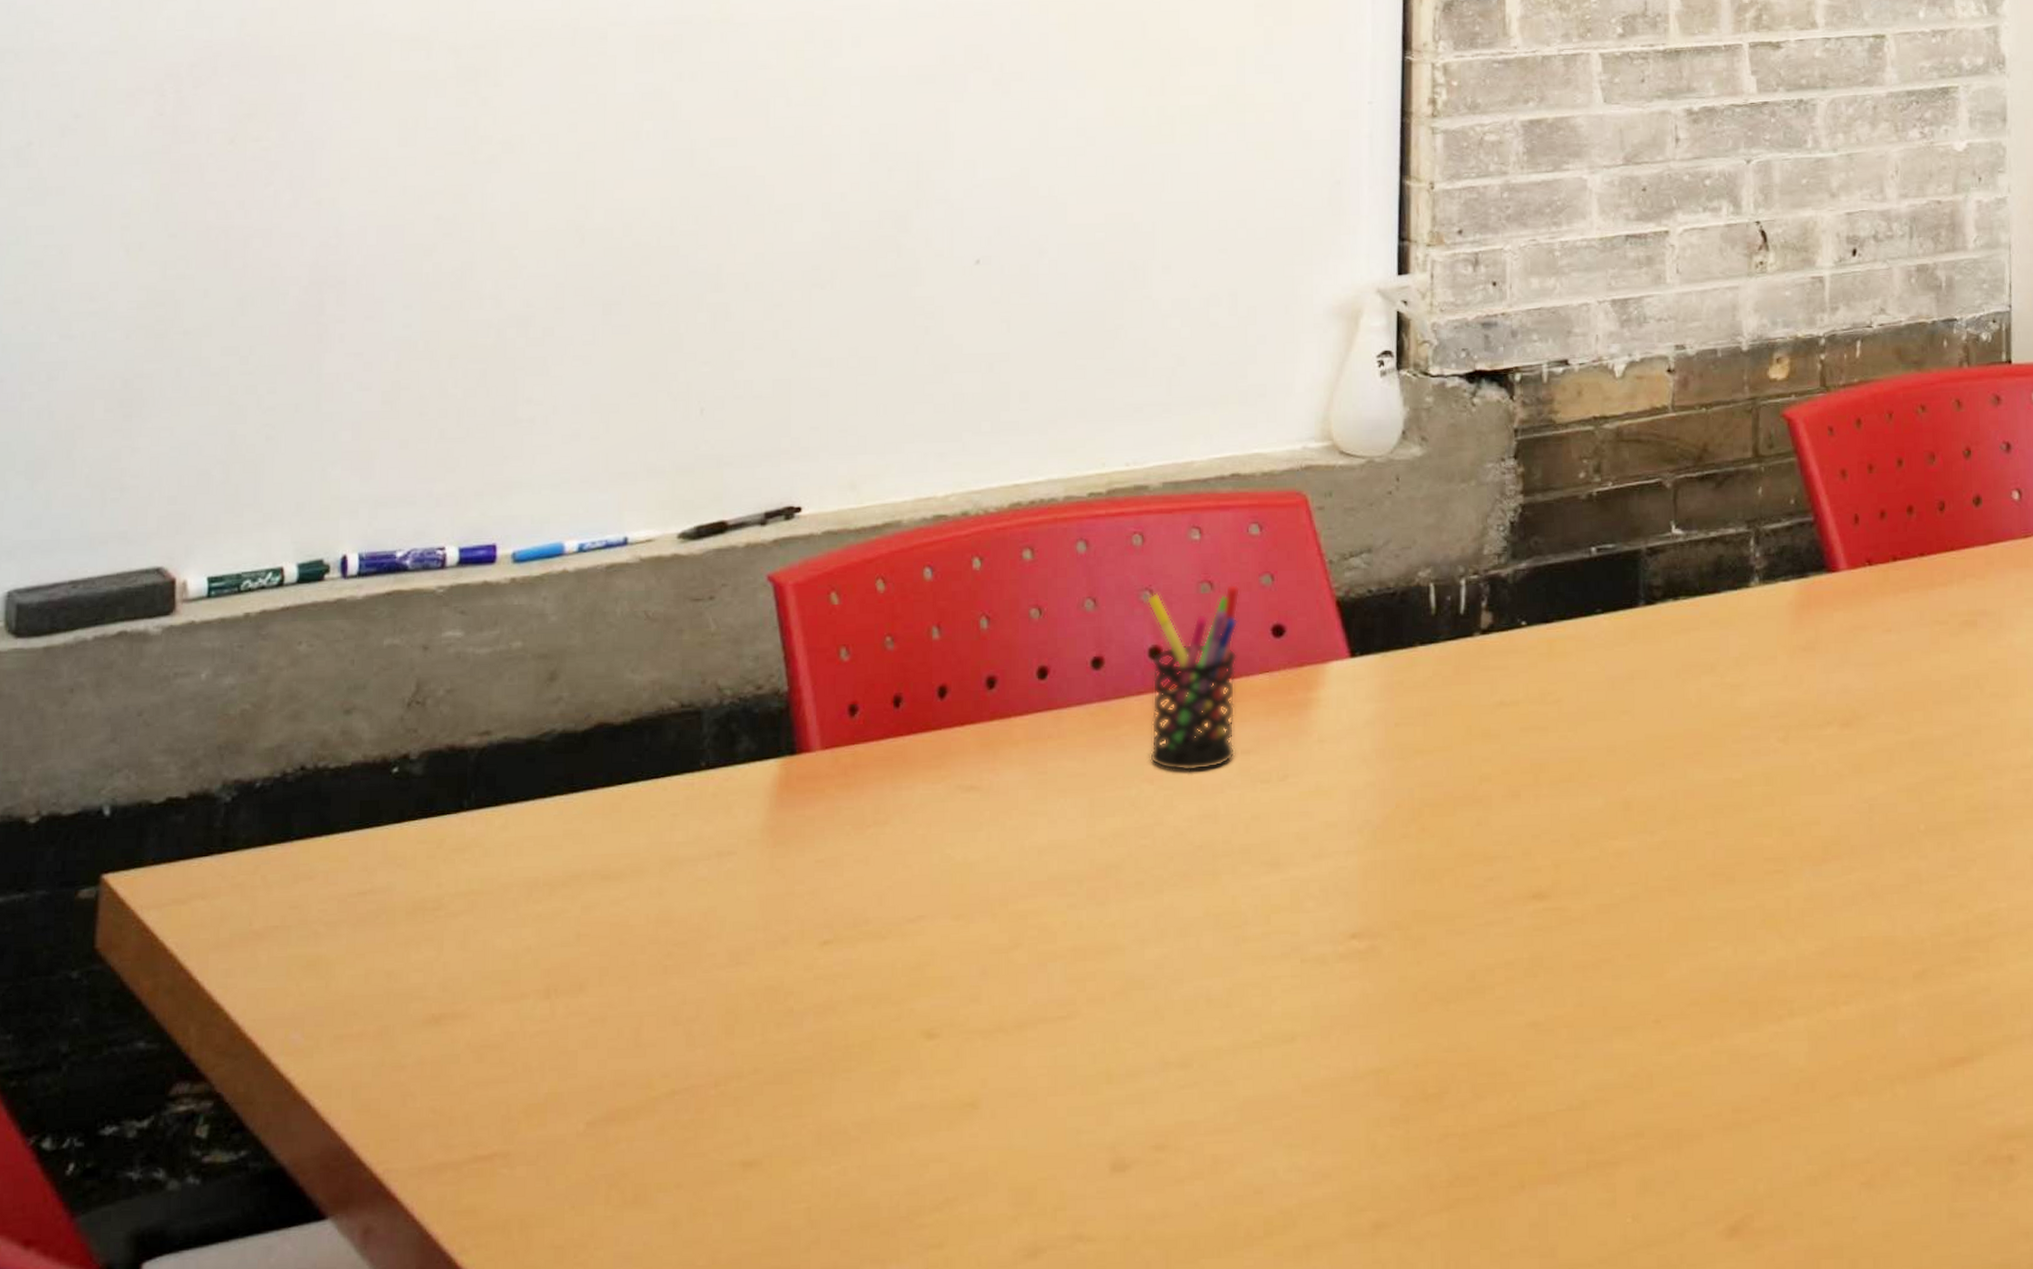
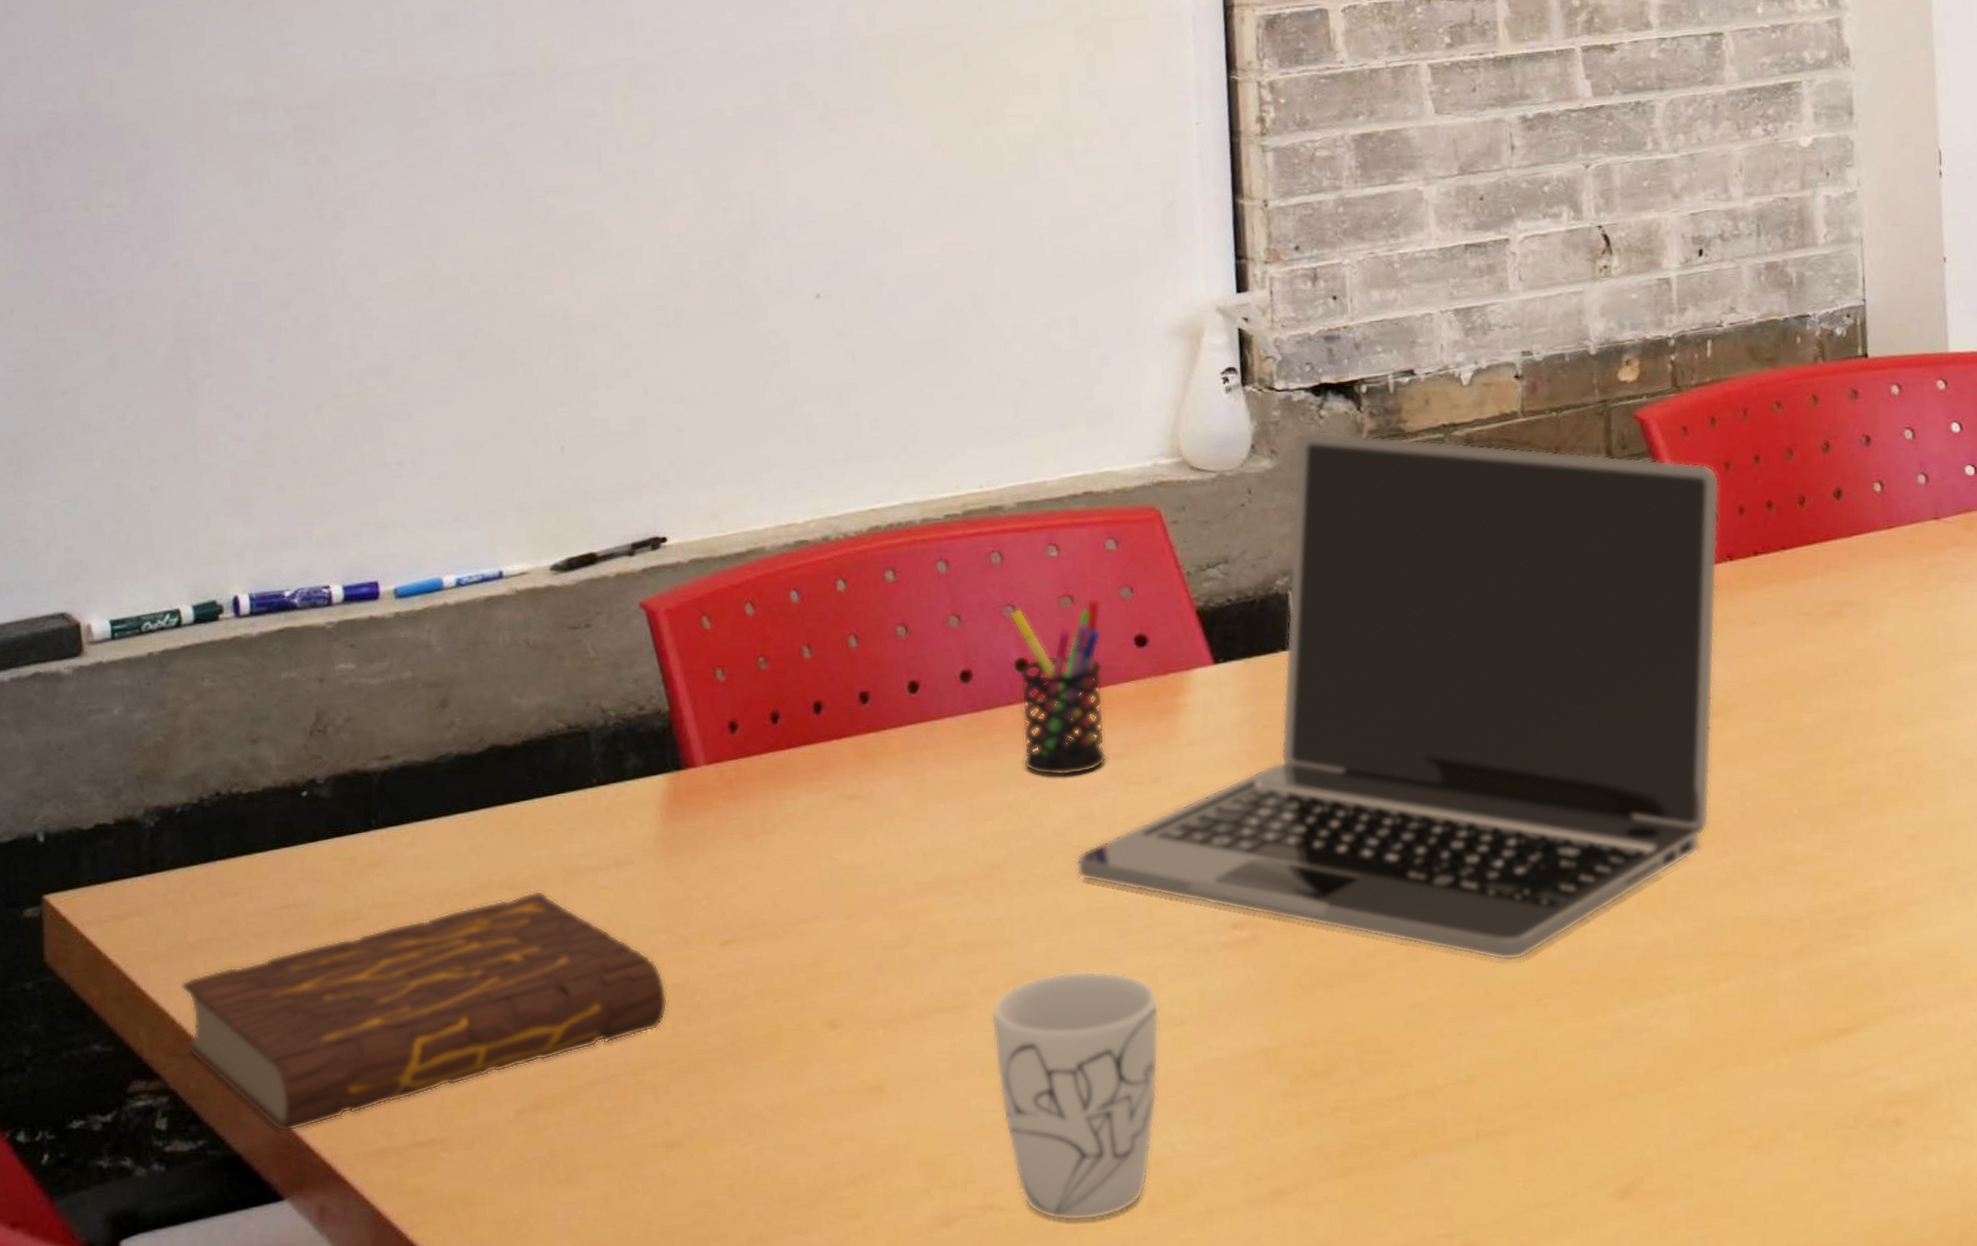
book: none [236,881,759,1143] -> present [181,890,668,1133]
mug: none [1096,981,1270,1254] -> present [991,971,1159,1221]
laptop: none [1196,419,1863,979] -> present [1076,431,1720,961]

